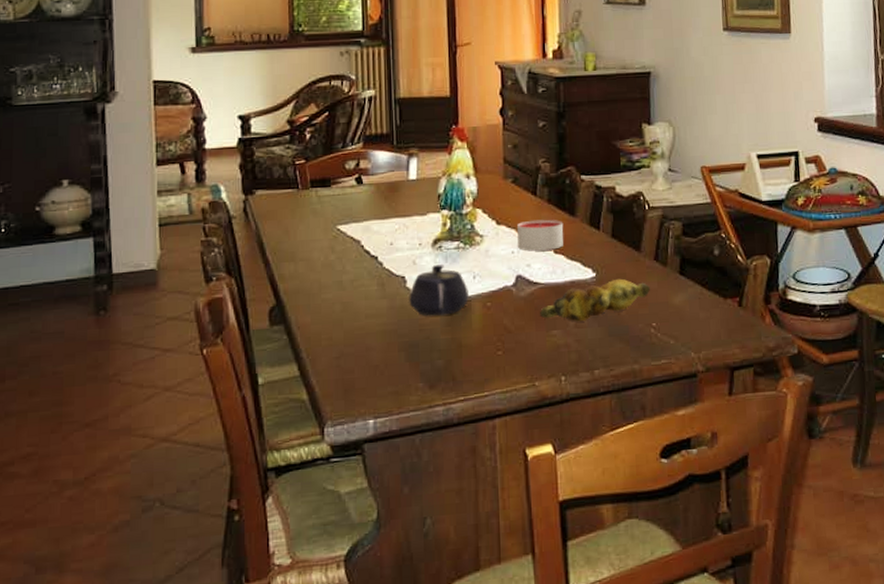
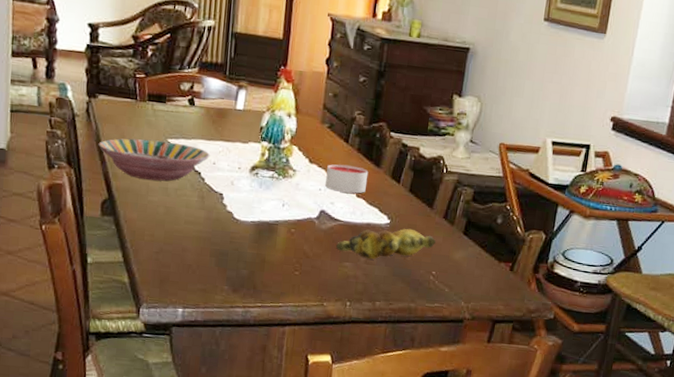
serving bowl: none [260,228,385,276] -> present [98,138,209,181]
teapot: present [409,265,469,316] -> none [224,188,277,233]

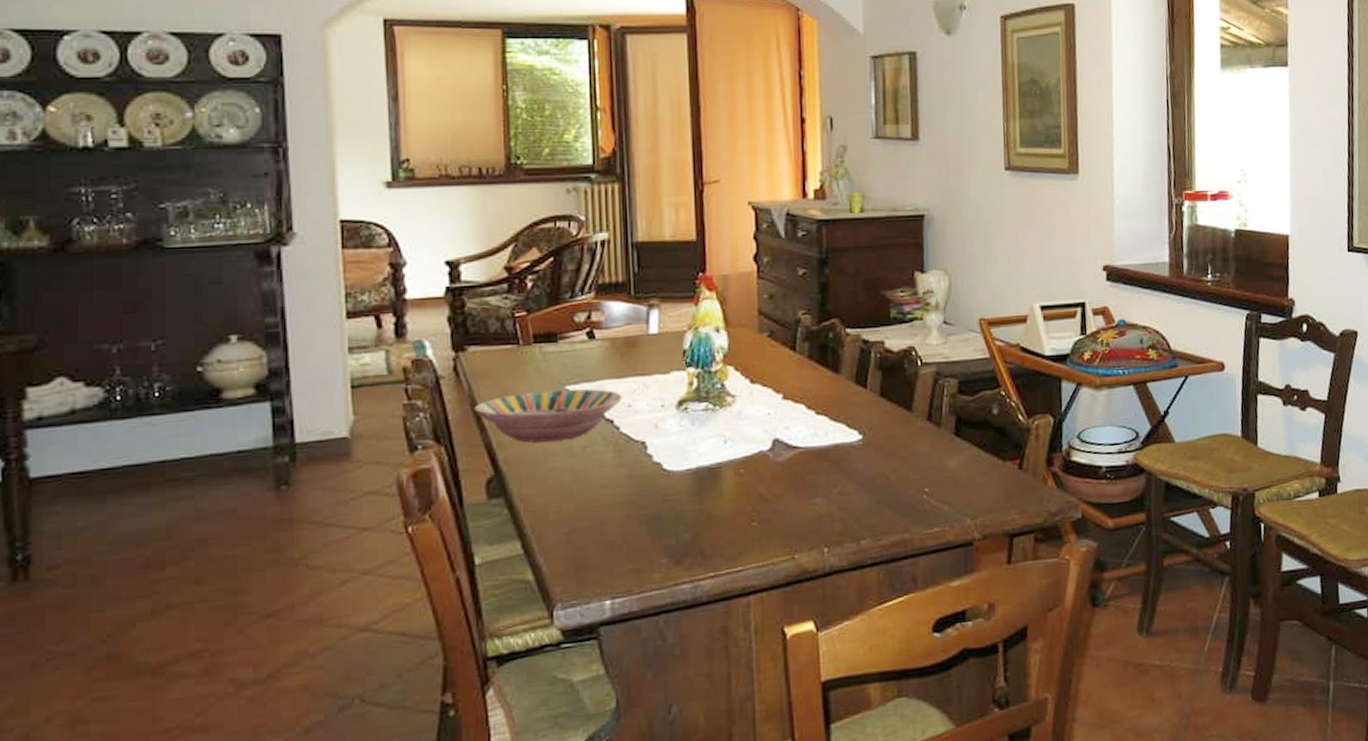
candle: present [325,164,369,194] -> none [774,377,827,413]
banana bunch: present [335,228,437,260] -> none [798,441,924,489]

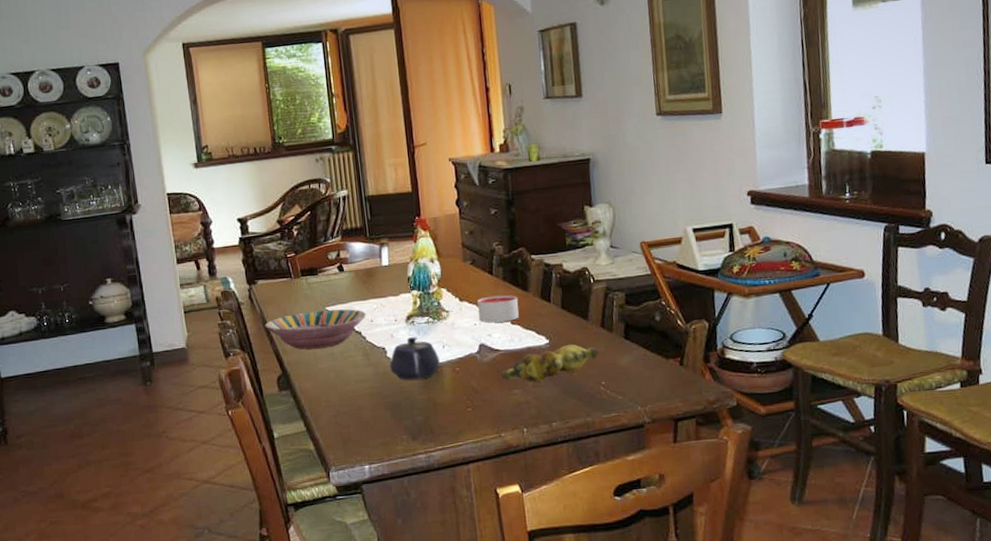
teapot: none [650,428,719,485] -> present [389,337,440,380]
candle: none [774,377,827,413] -> present [477,295,519,323]
banana bunch: none [798,441,924,489] -> present [501,344,599,382]

